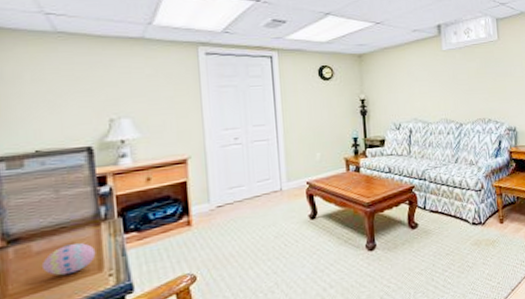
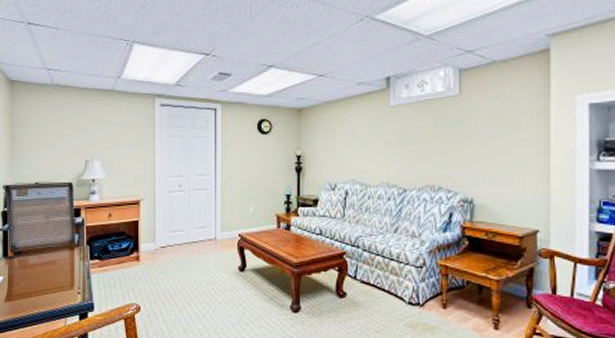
decorative egg: present [41,243,96,276] -> none [34,262,70,287]

